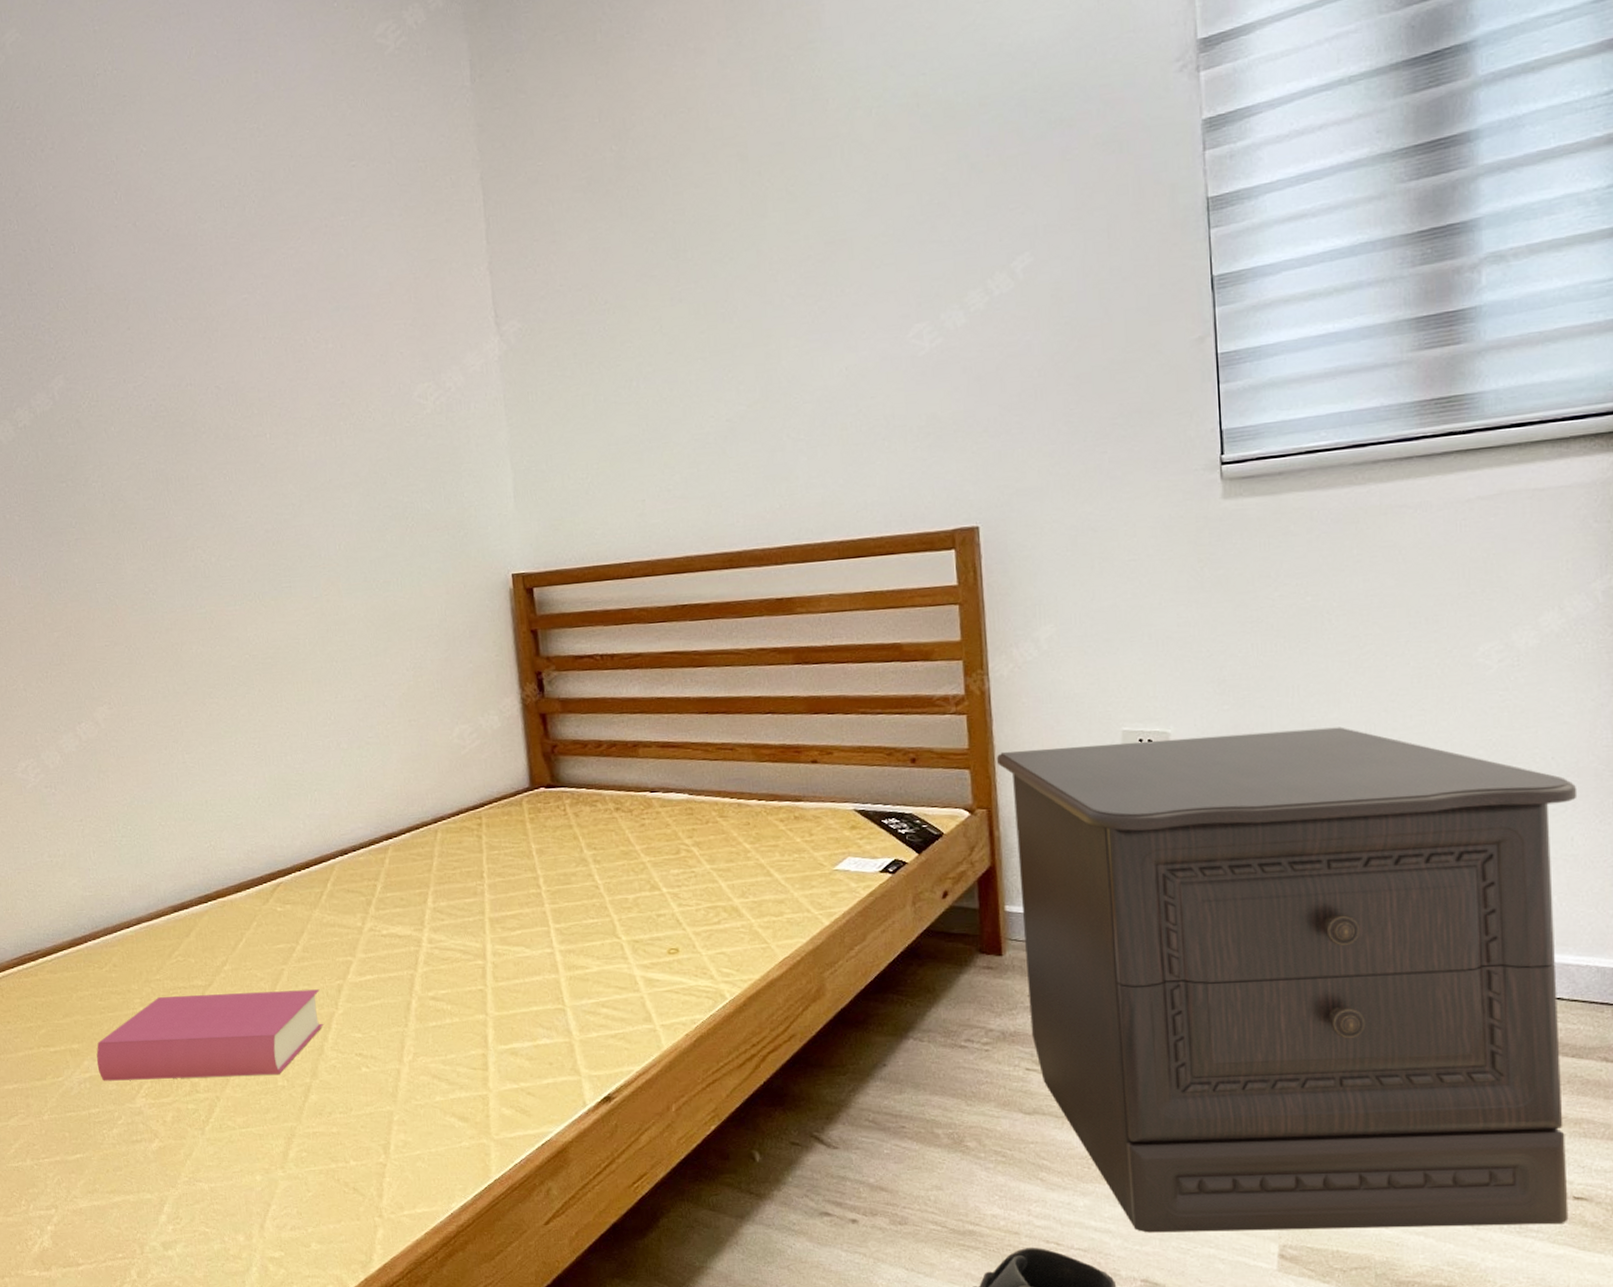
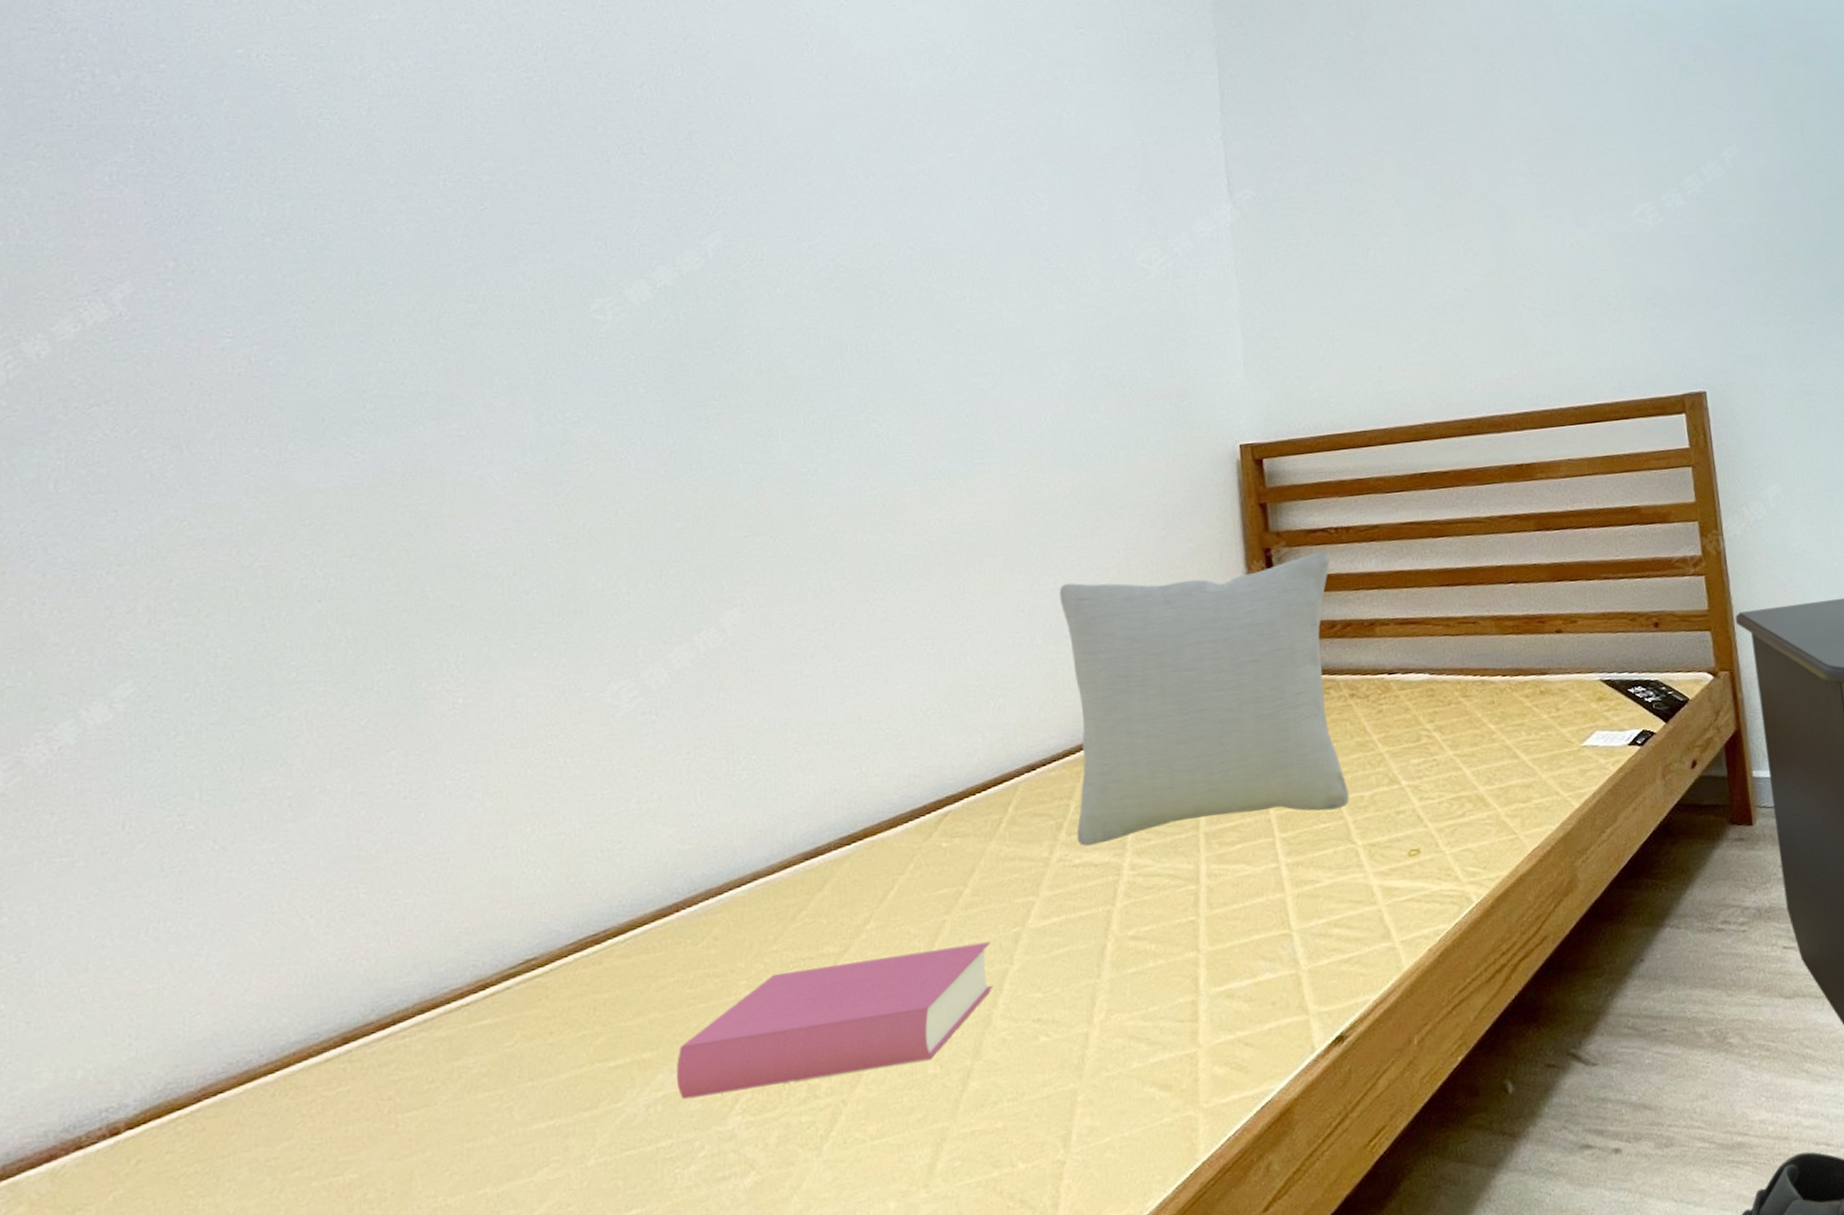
pillow: none [359,677,615,920] -> present [1059,552,1350,846]

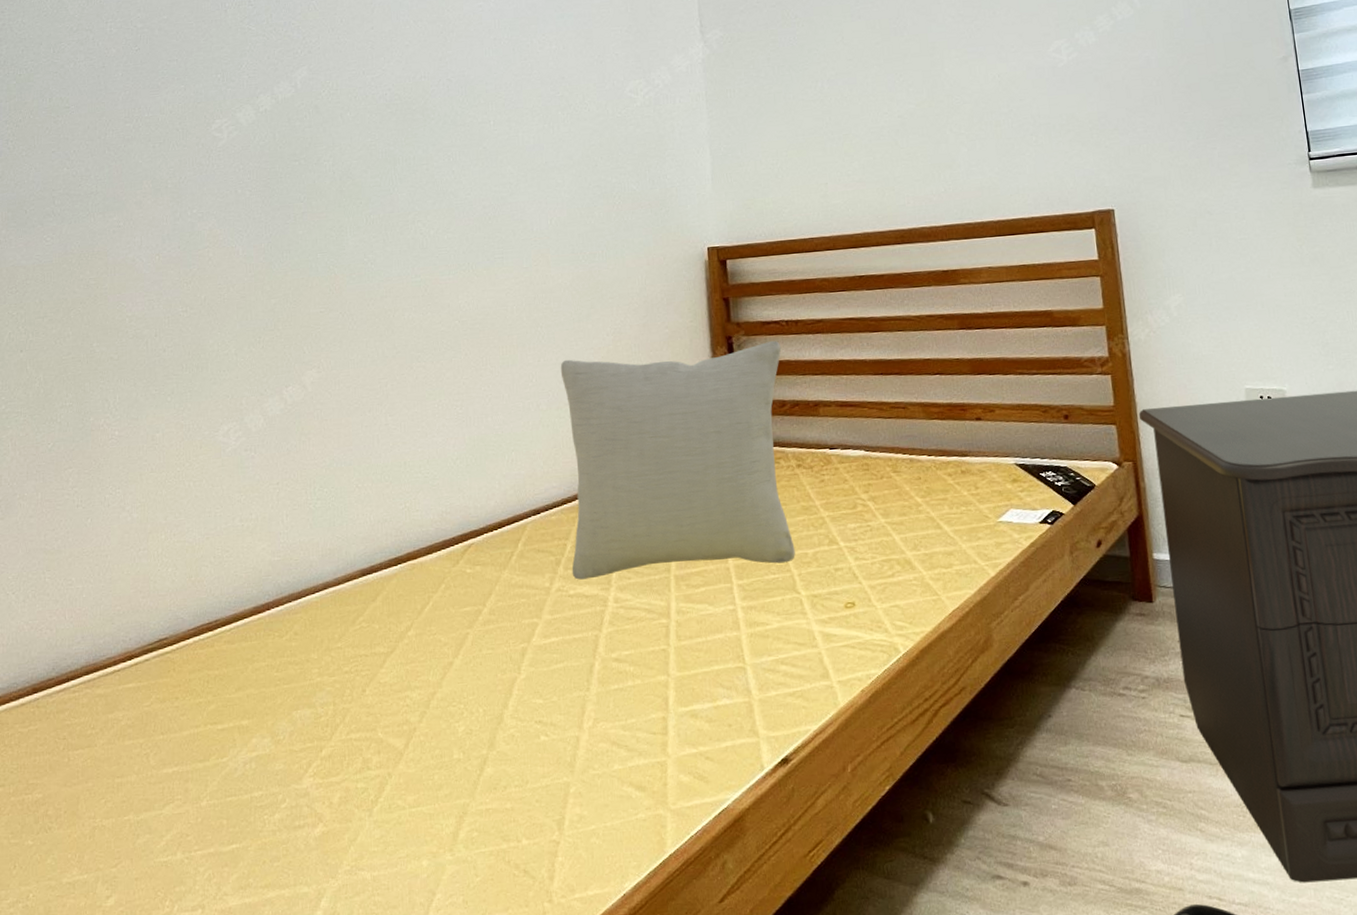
book: present [676,941,994,1100] -> none [265,653,505,760]

